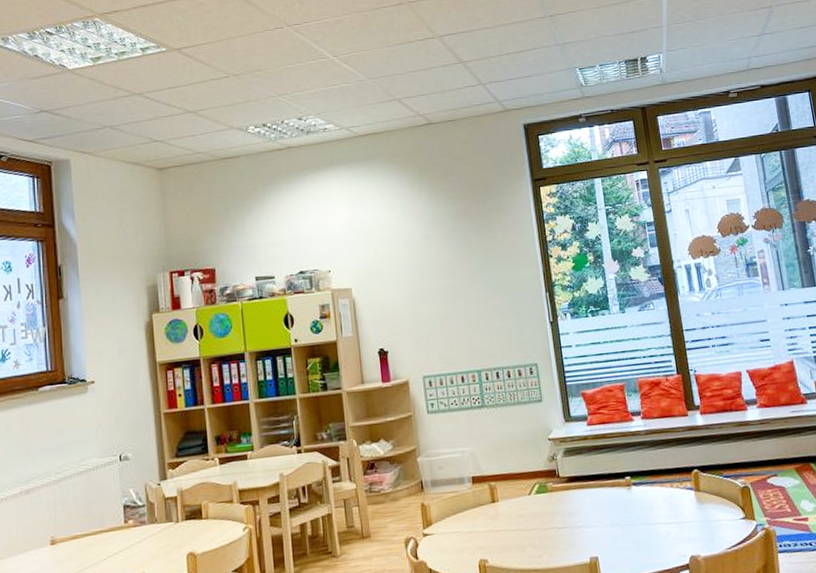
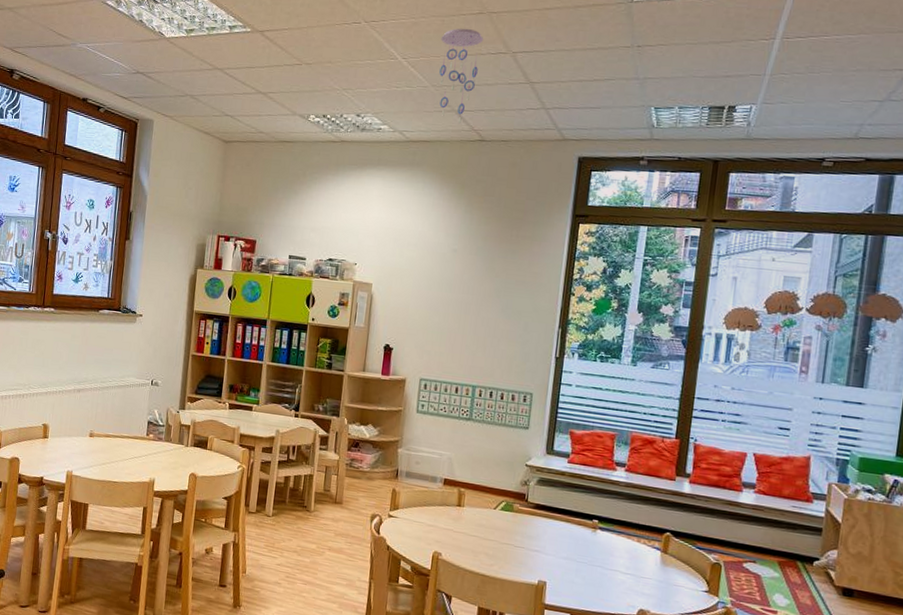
ceiling mobile: none [367,19,411,111] -> present [439,28,483,123]

